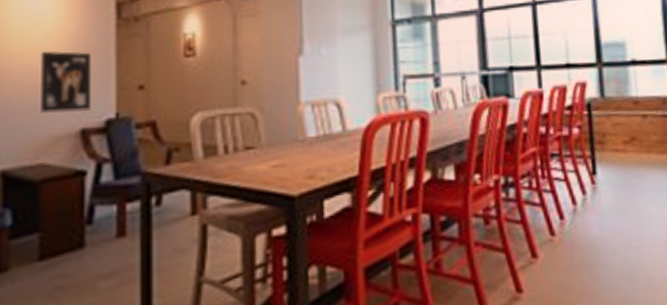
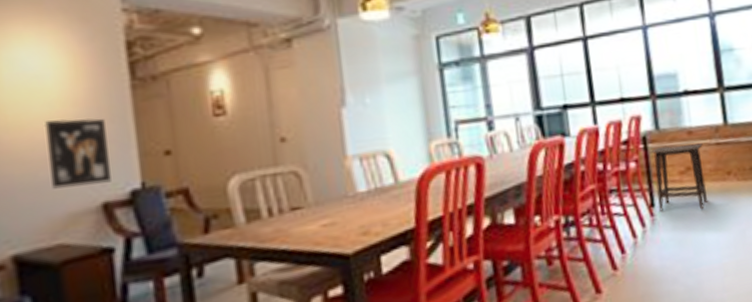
side table: none [593,114,653,182] -> present [649,143,708,211]

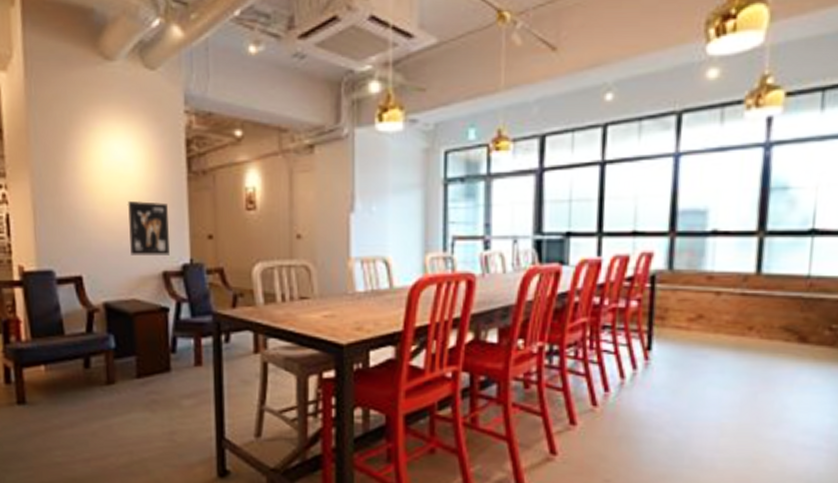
side table: present [649,143,708,211] -> none [655,288,724,363]

